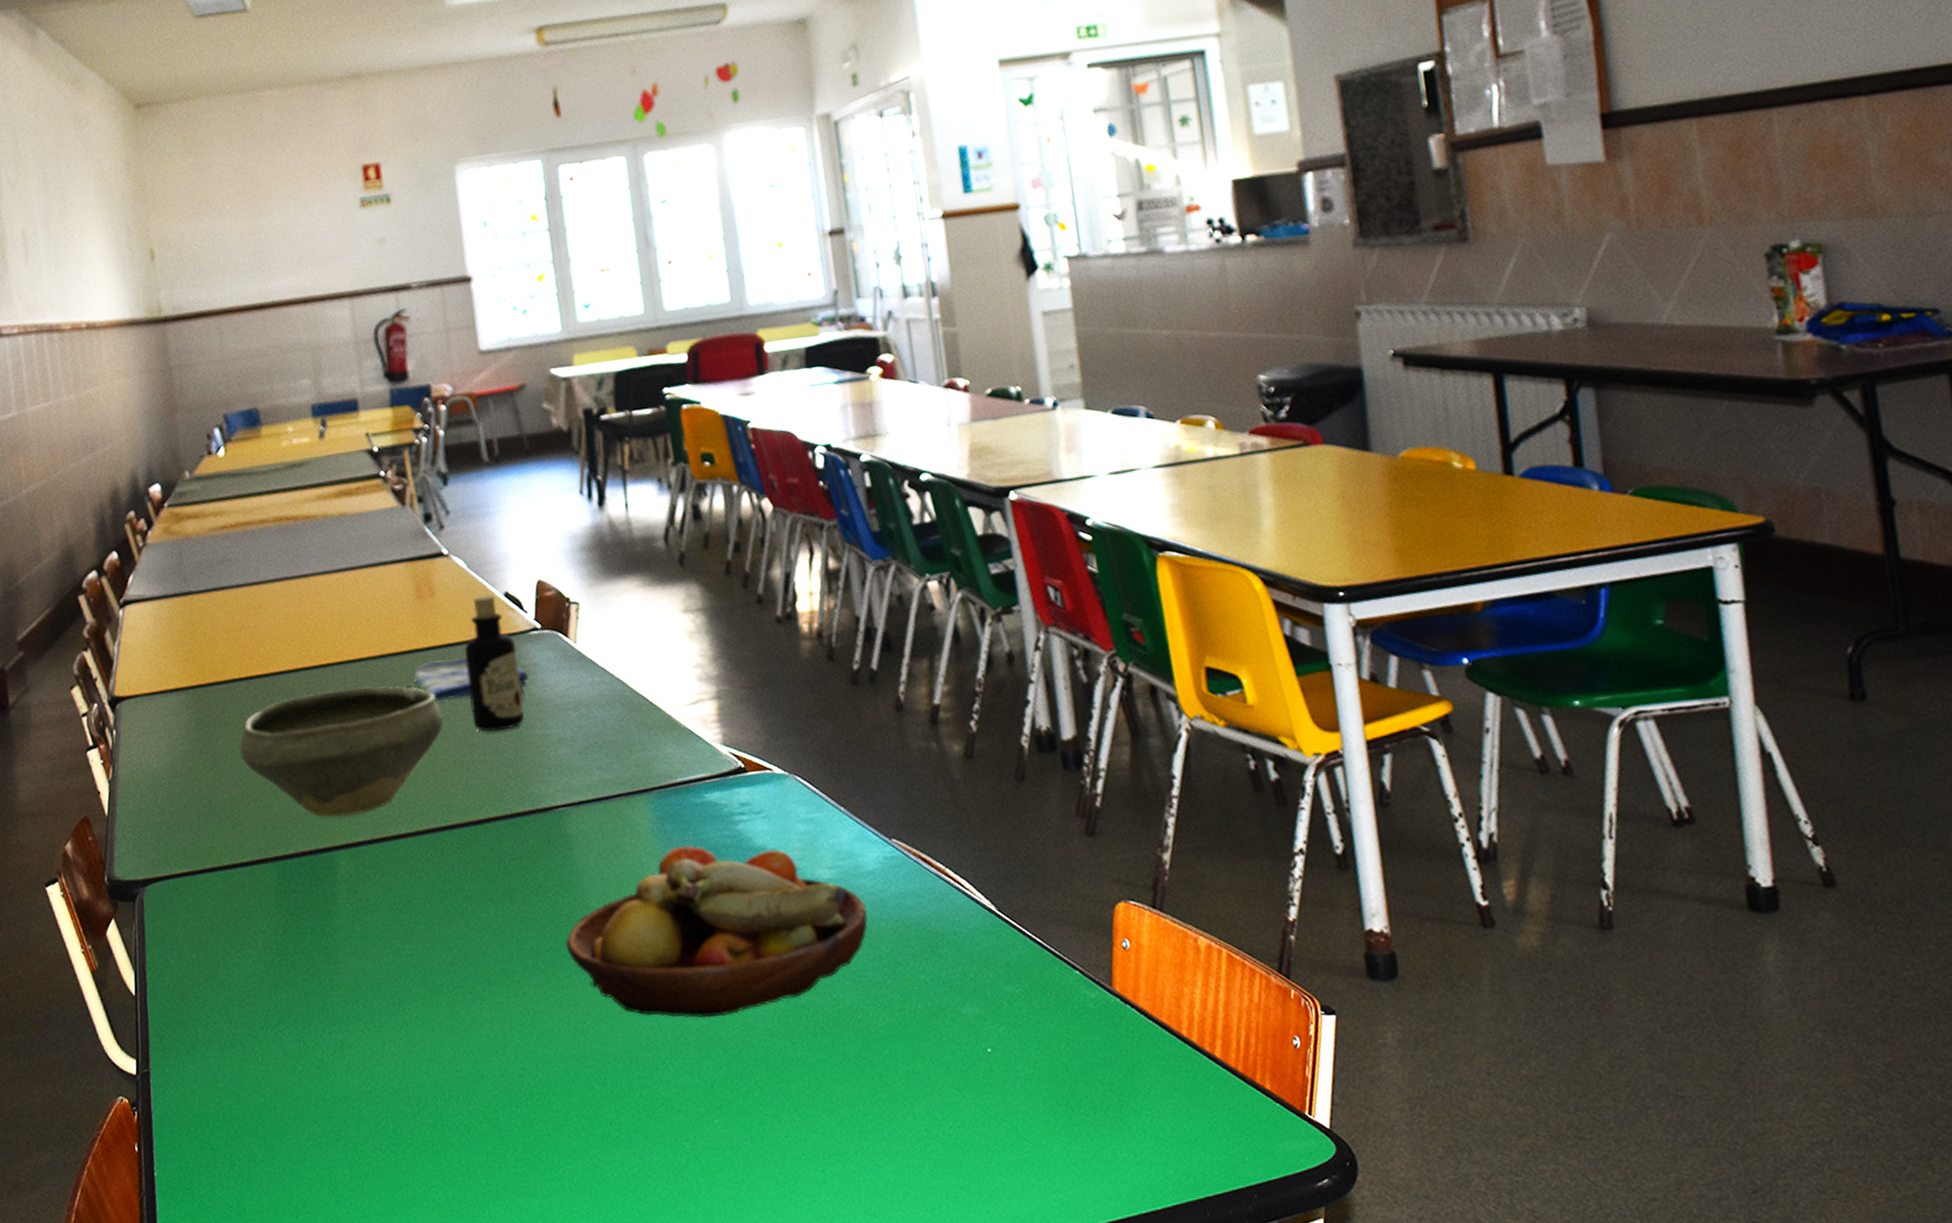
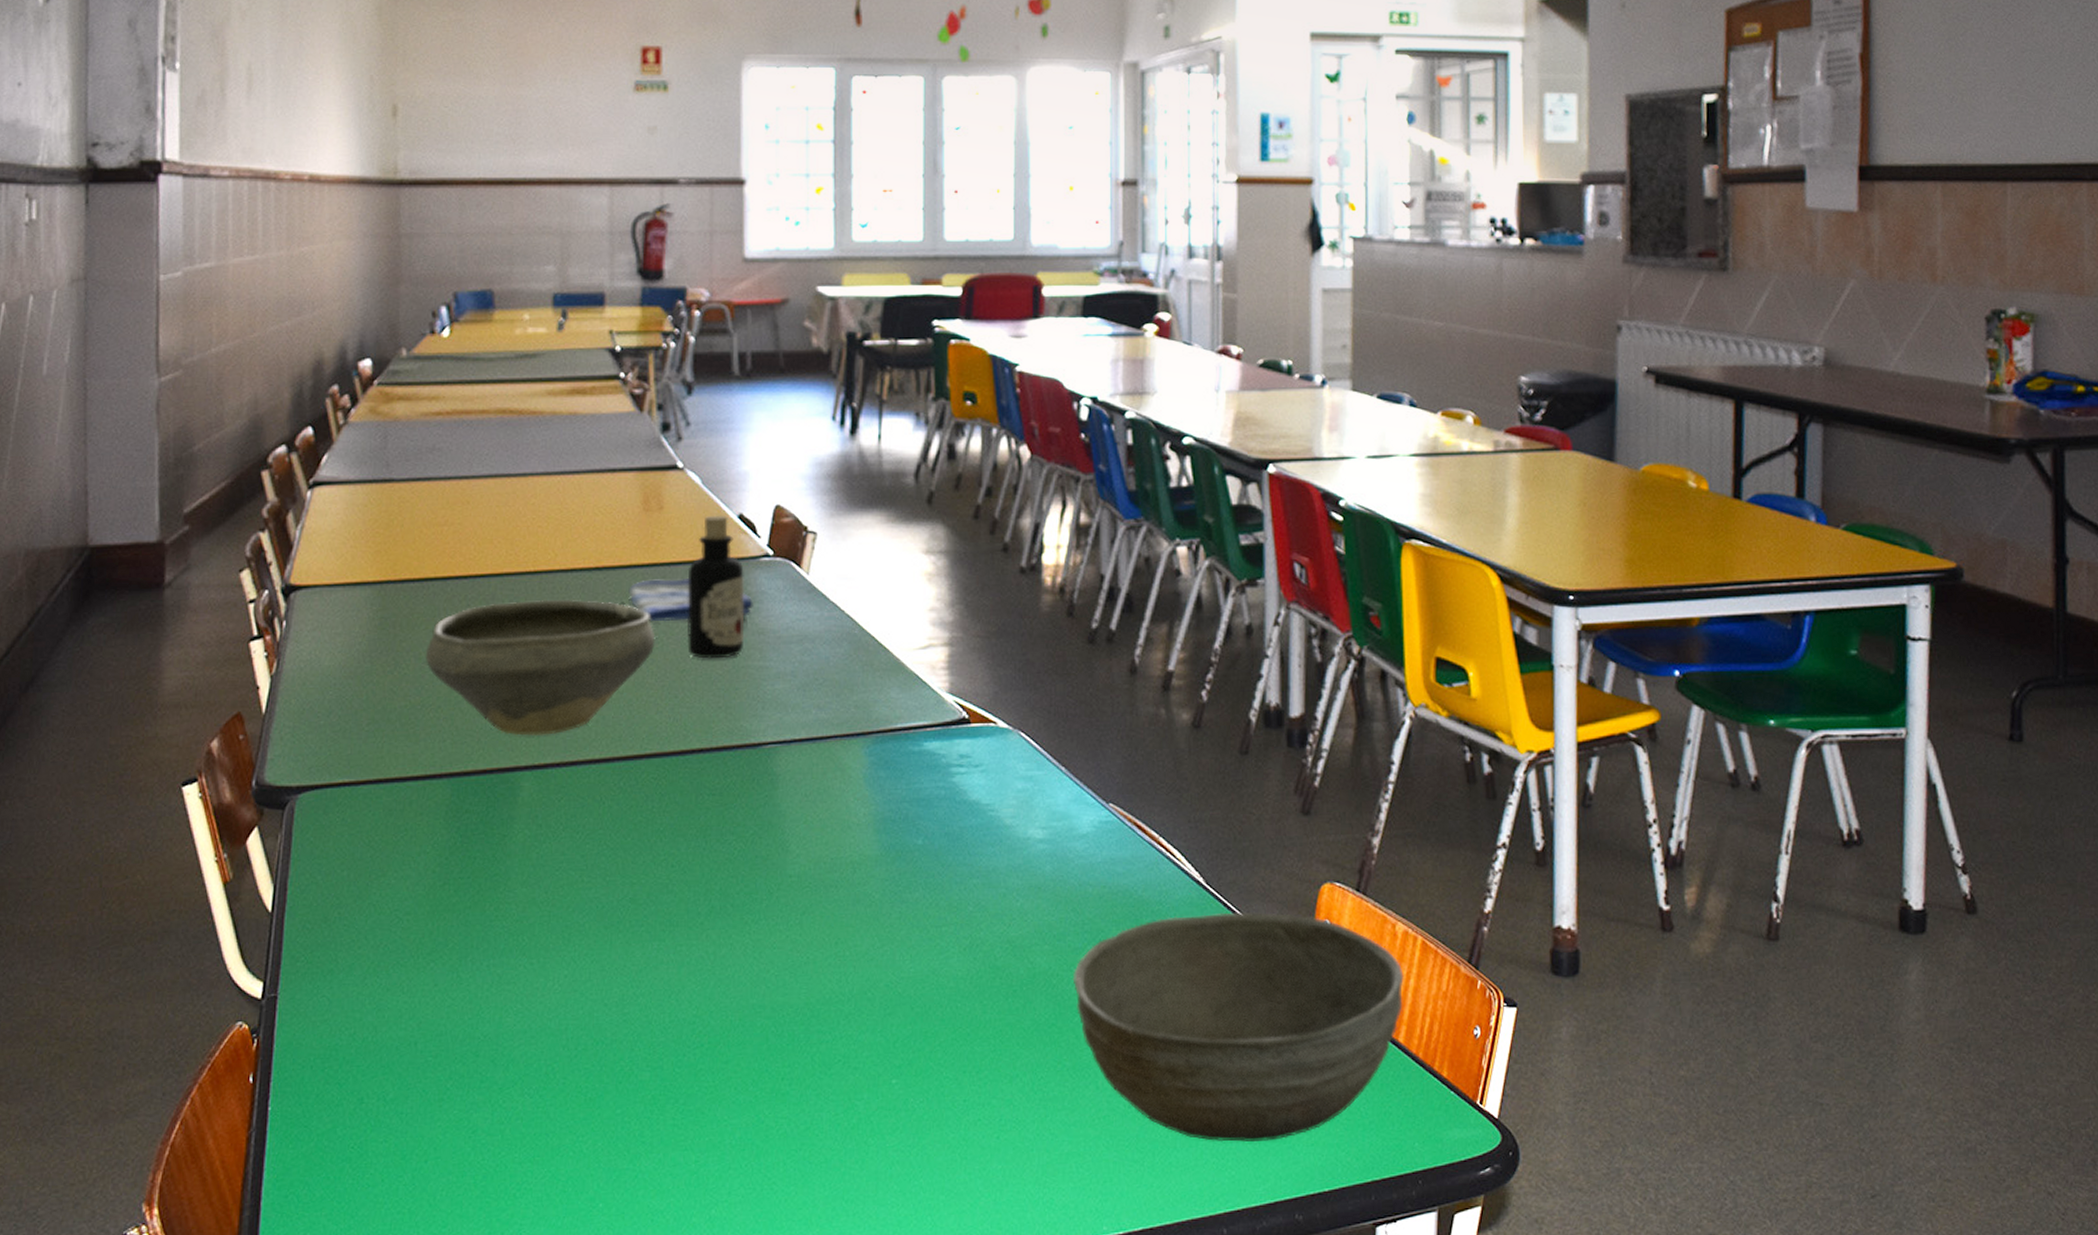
fruit bowl: present [565,845,868,1019] -> none [758,794,1074,974]
bowl: none [877,935,1215,1166] -> present [1072,912,1404,1142]

